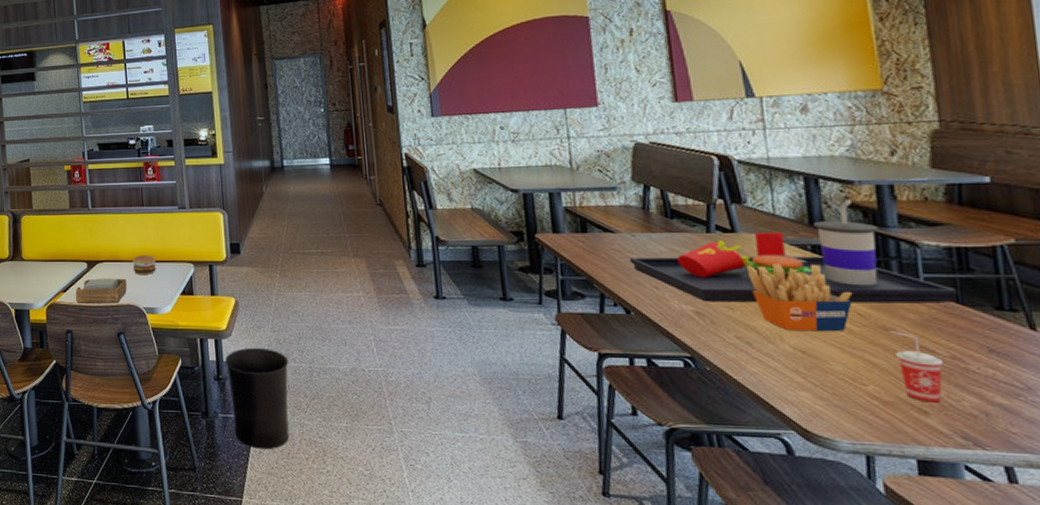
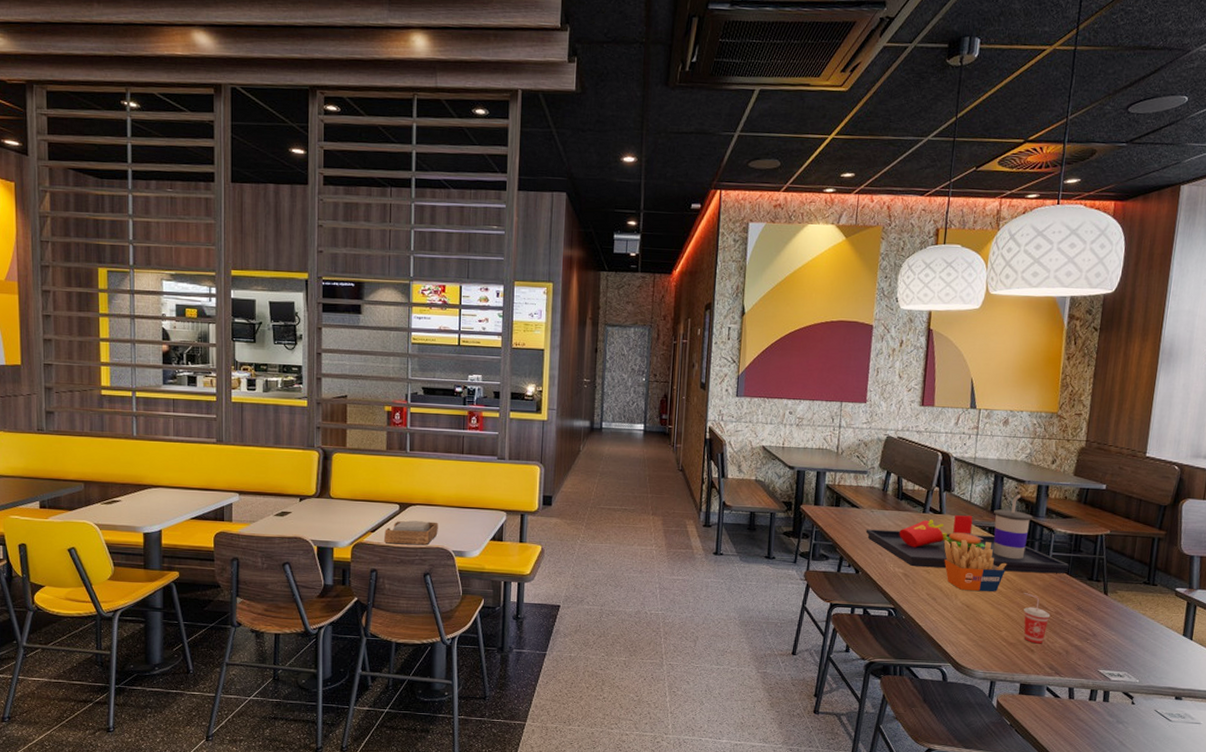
hamburger: present [132,255,157,276] -> none [446,501,470,521]
waste bin: present [224,347,290,449] -> none [525,591,583,680]

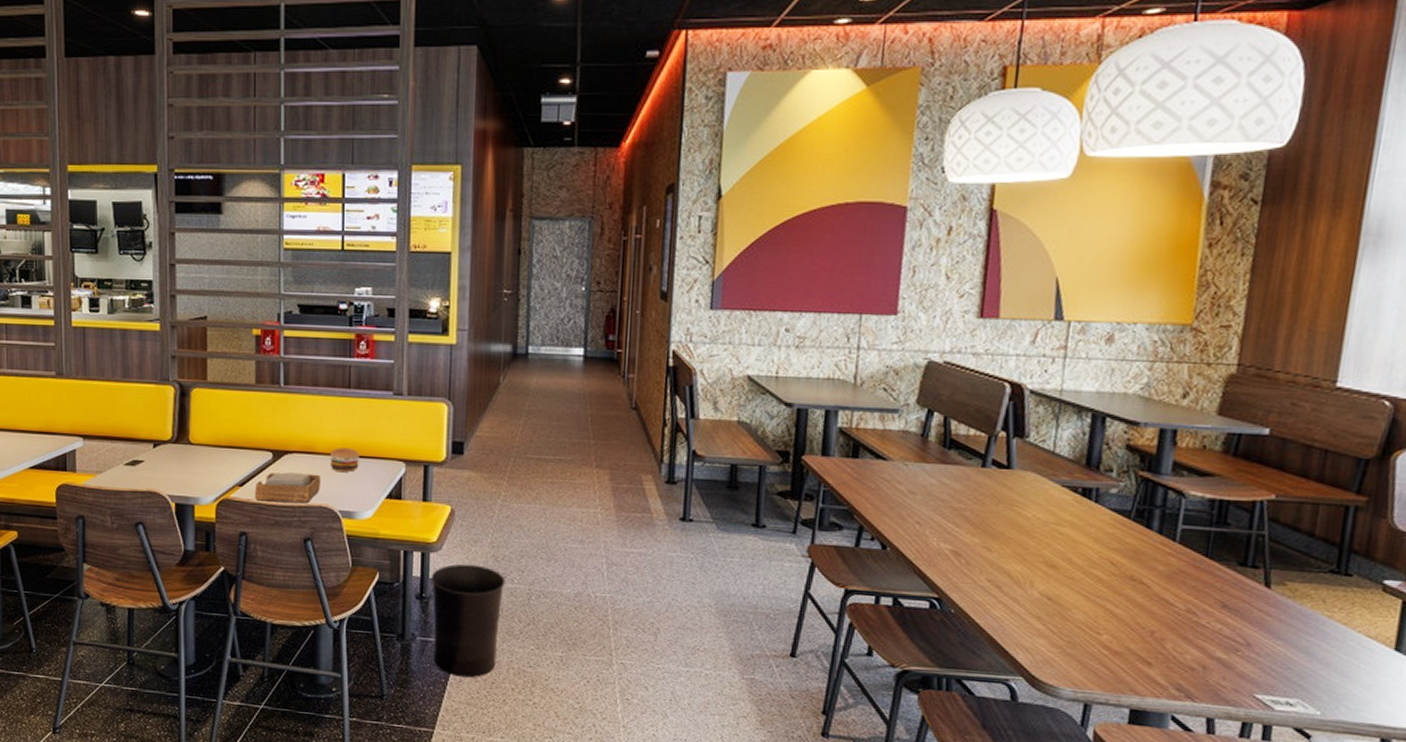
hamburger: none [446,501,470,521] -> present [330,447,359,473]
waste bin: none [525,591,583,680] -> present [430,563,506,678]
food tray: present [865,494,1070,575] -> none [896,441,1210,557]
french fries: present [944,540,1007,592] -> none [1013,505,1111,579]
beverage cup: present [1023,592,1051,644] -> none [1136,580,1179,655]

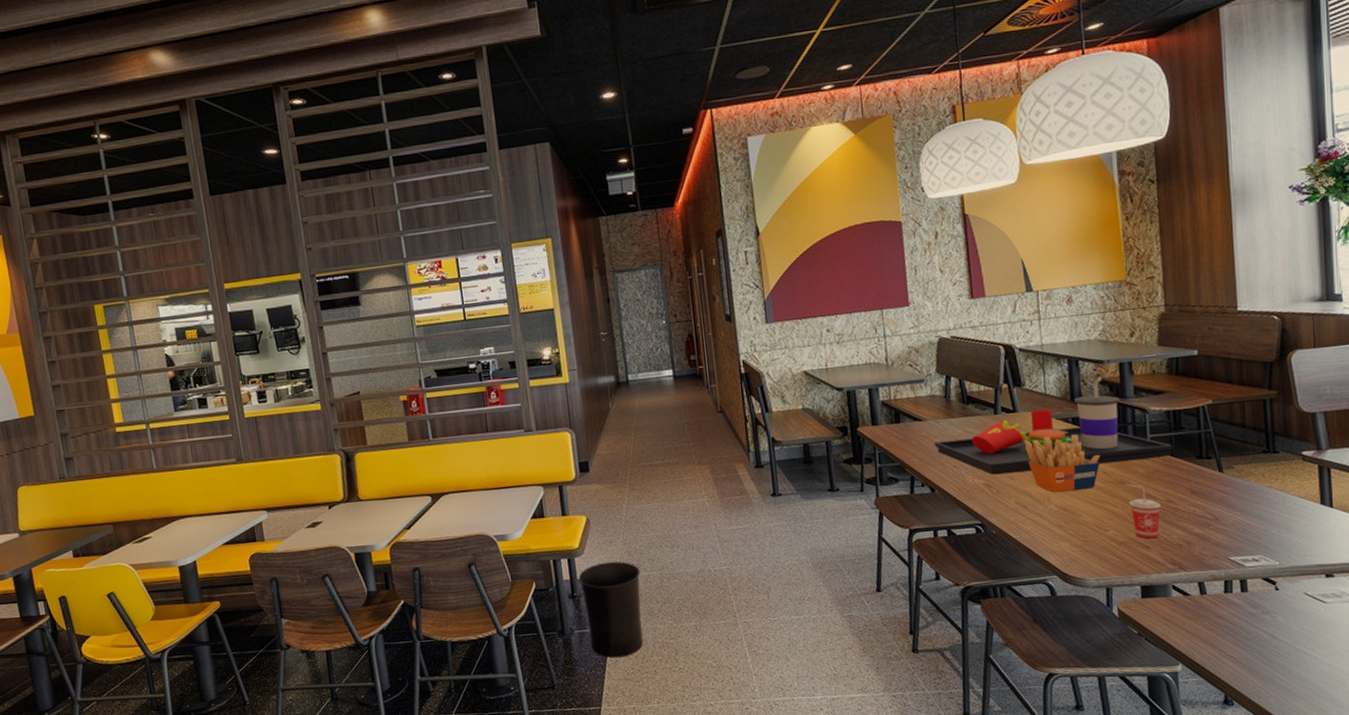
napkin holder: present [255,472,321,503] -> none [420,508,476,539]
hamburger: present [330,447,359,473] -> none [479,482,505,504]
food tray: none [896,441,1210,557] -> present [934,376,1173,475]
french fries: none [1013,505,1111,579] -> present [1024,434,1101,492]
beverage cup: none [1136,580,1179,655] -> present [1125,483,1161,539]

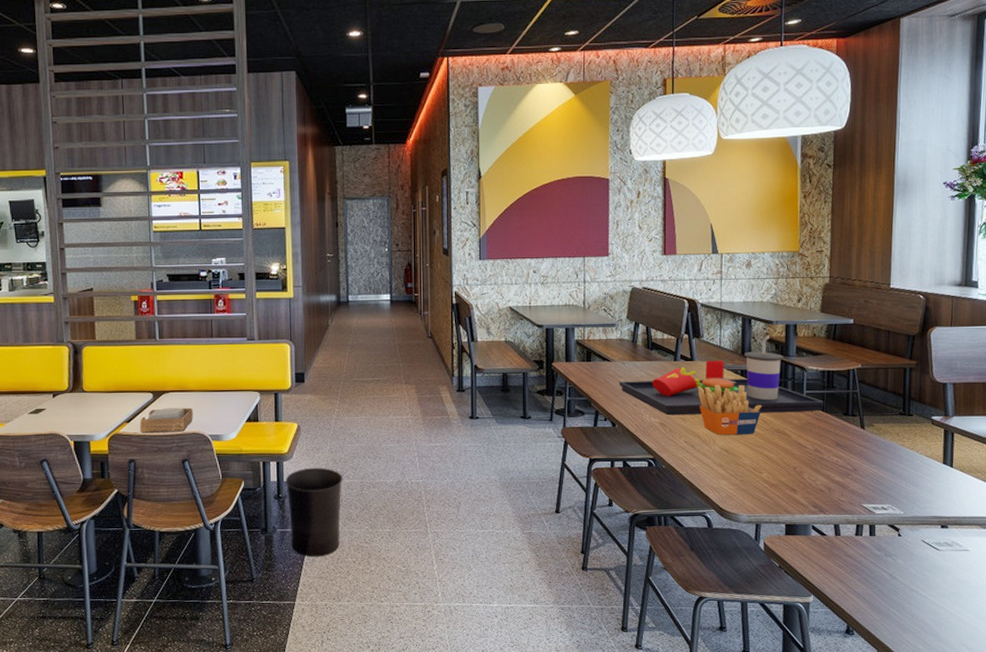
napkin holder: none [420,508,476,539] -> present [140,407,193,433]
beverage cup: present [1125,483,1161,539] -> none [781,432,810,483]

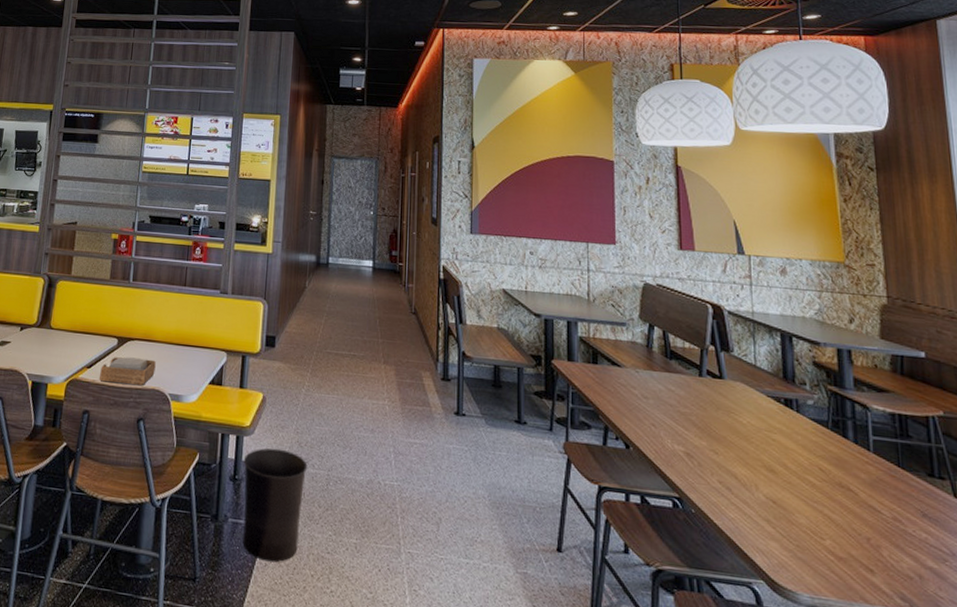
food tray: present [619,335,824,416] -> none [632,359,899,467]
french fries: present [697,385,762,435] -> none [730,412,816,484]

